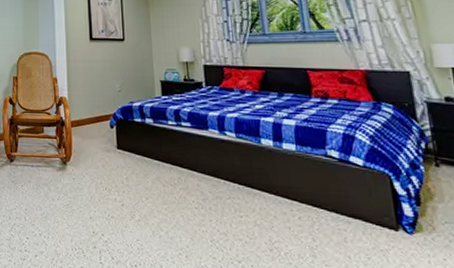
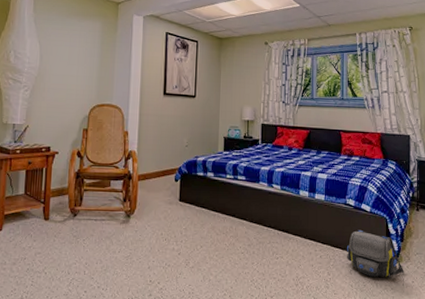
shoulder bag: none [335,187,429,252] -> present [347,229,404,278]

